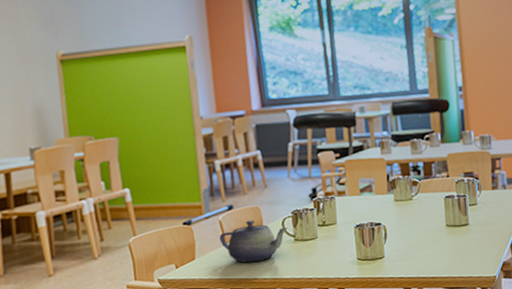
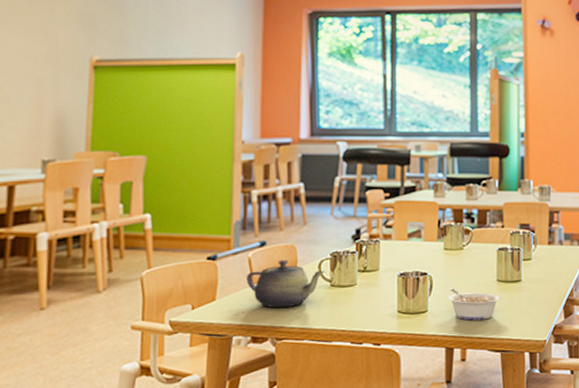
legume: none [401,235,450,263] -> present [447,288,500,321]

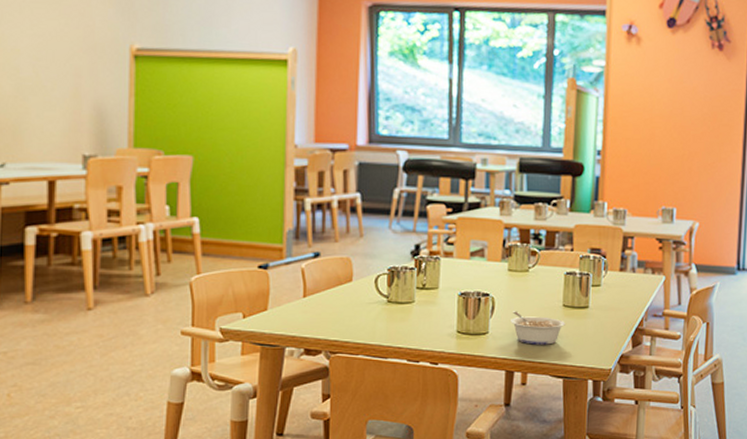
teapot: present [246,259,326,309] -> none [299,272,382,322]

